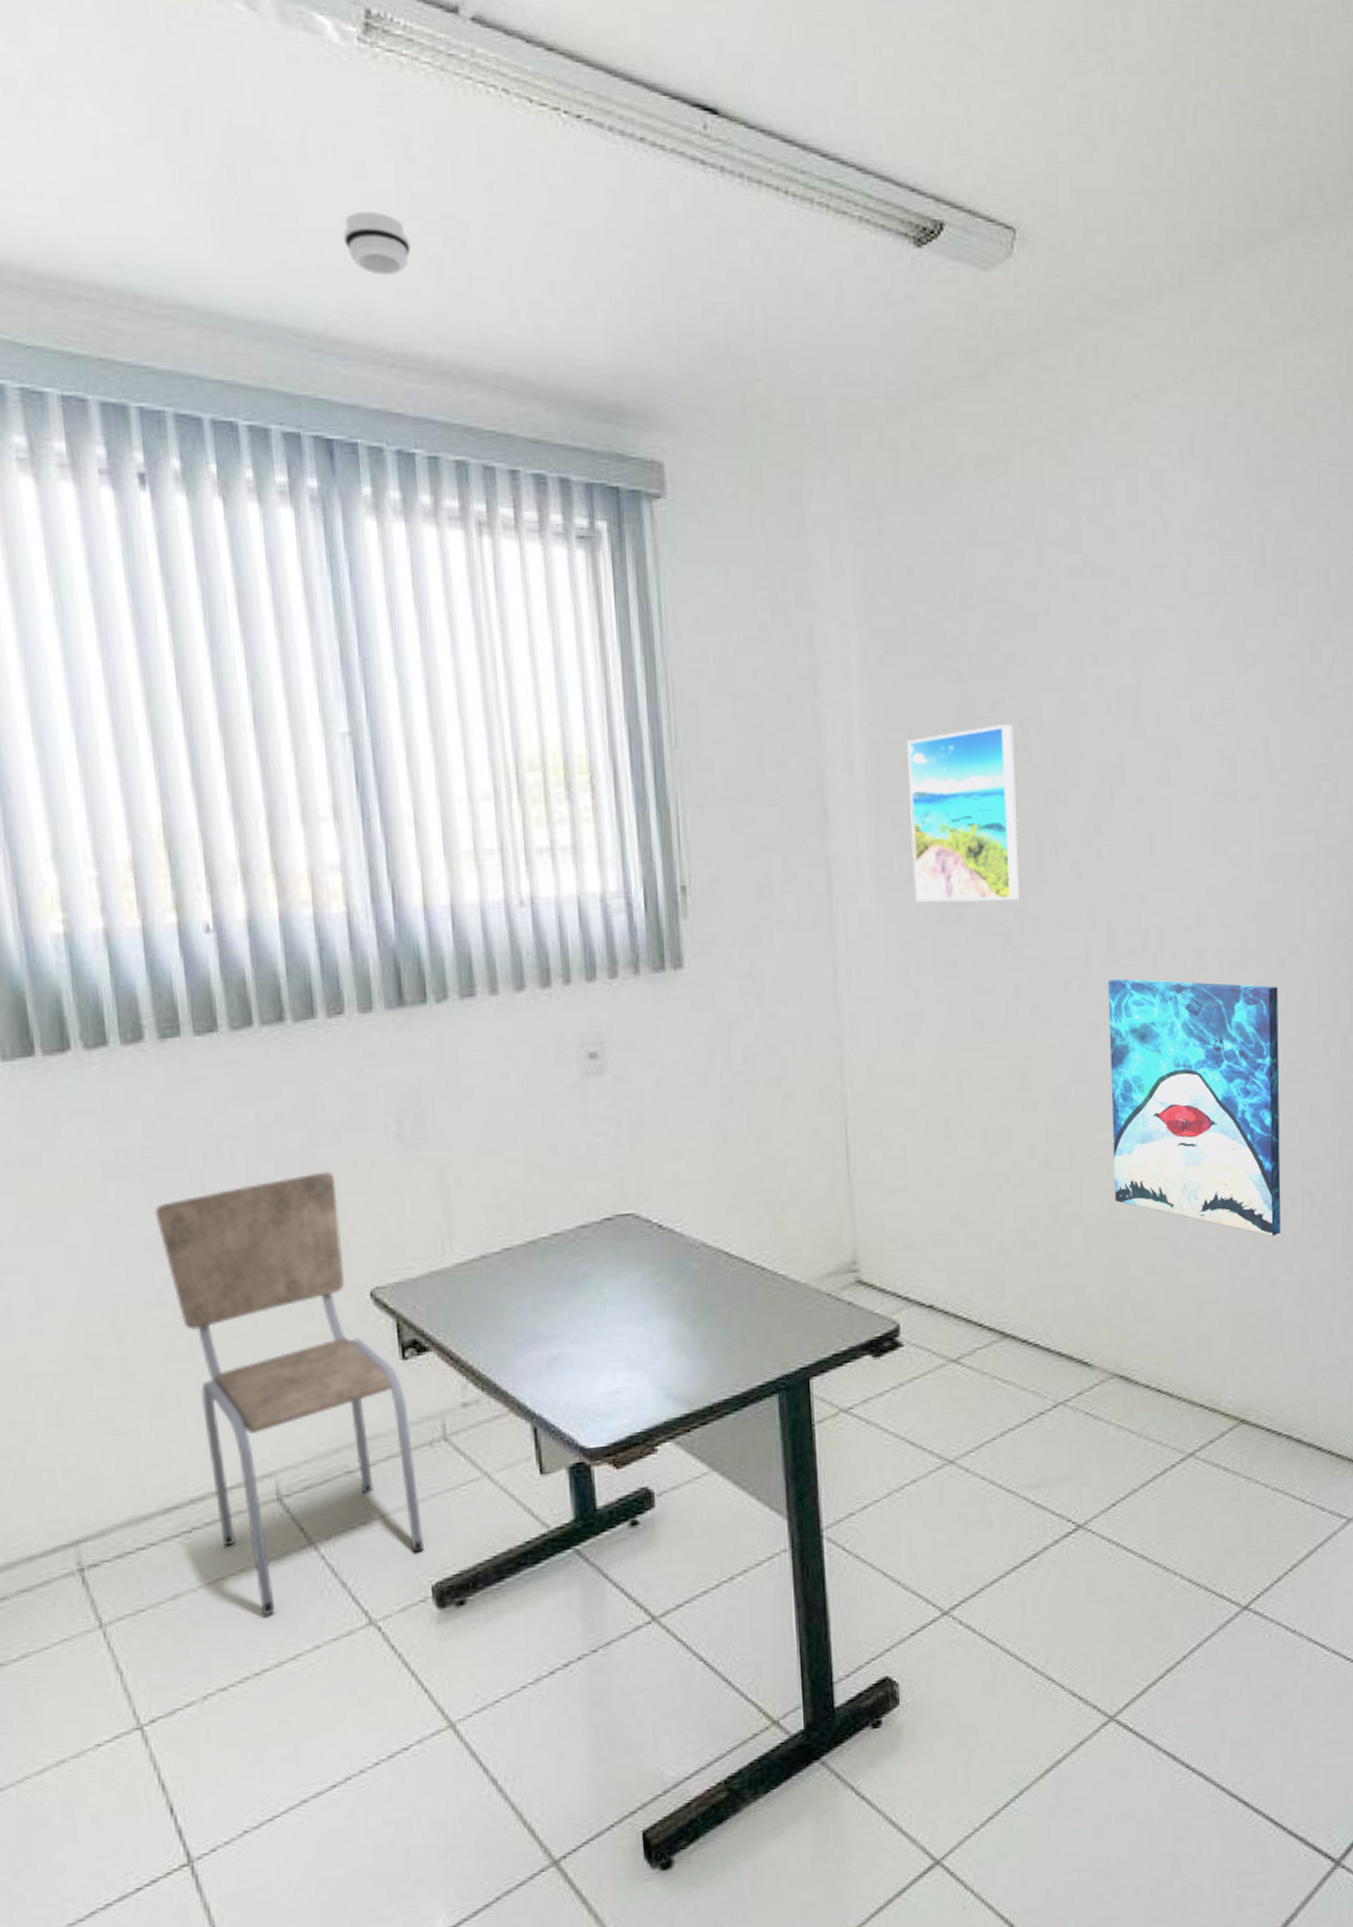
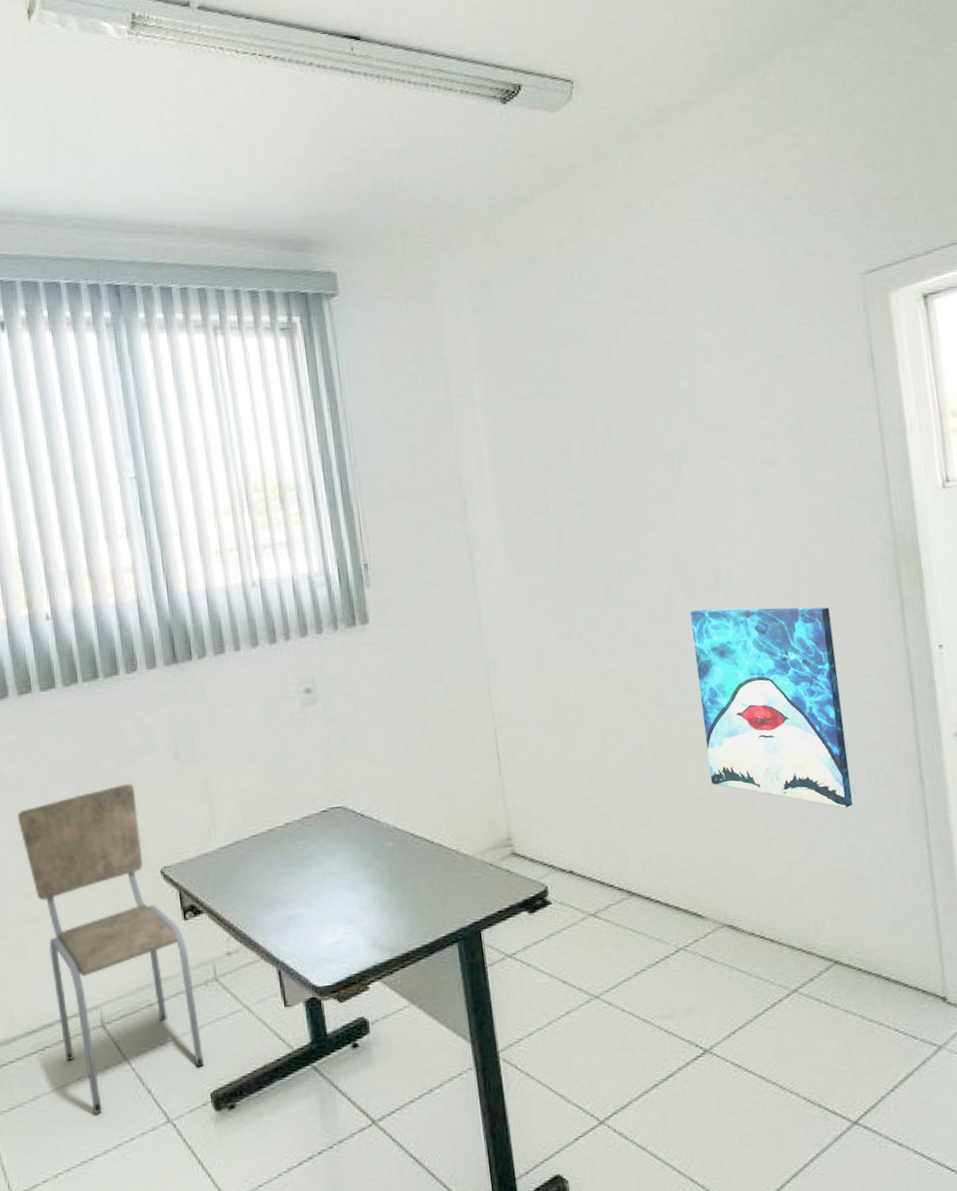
smoke detector: present [342,212,411,276] -> none [122,137,165,177]
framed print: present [907,725,1019,903] -> none [521,426,615,564]

